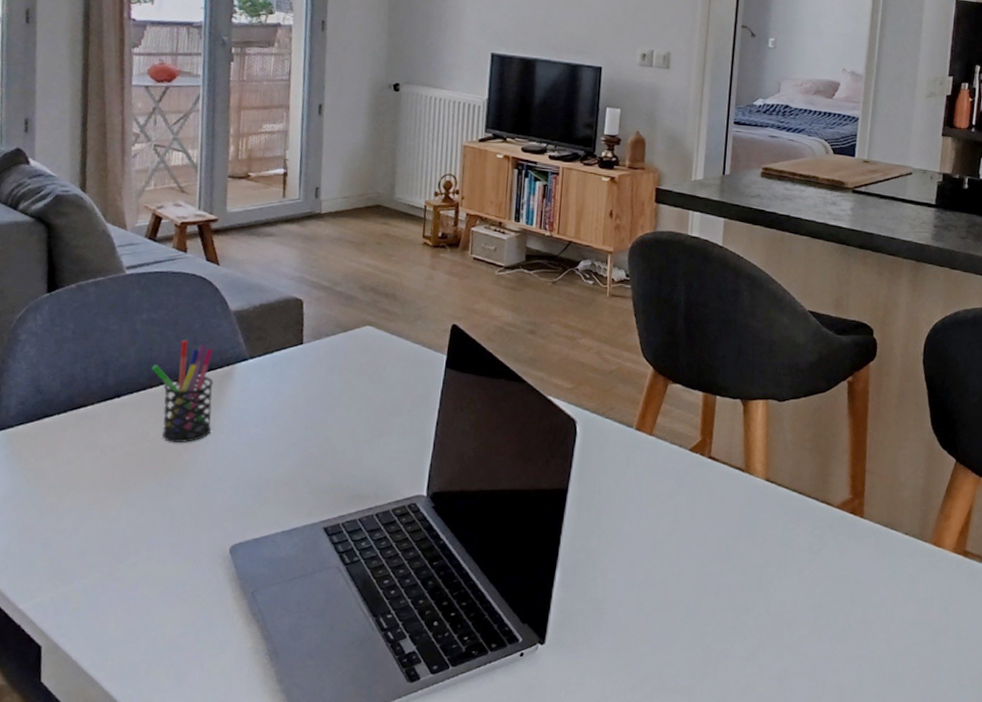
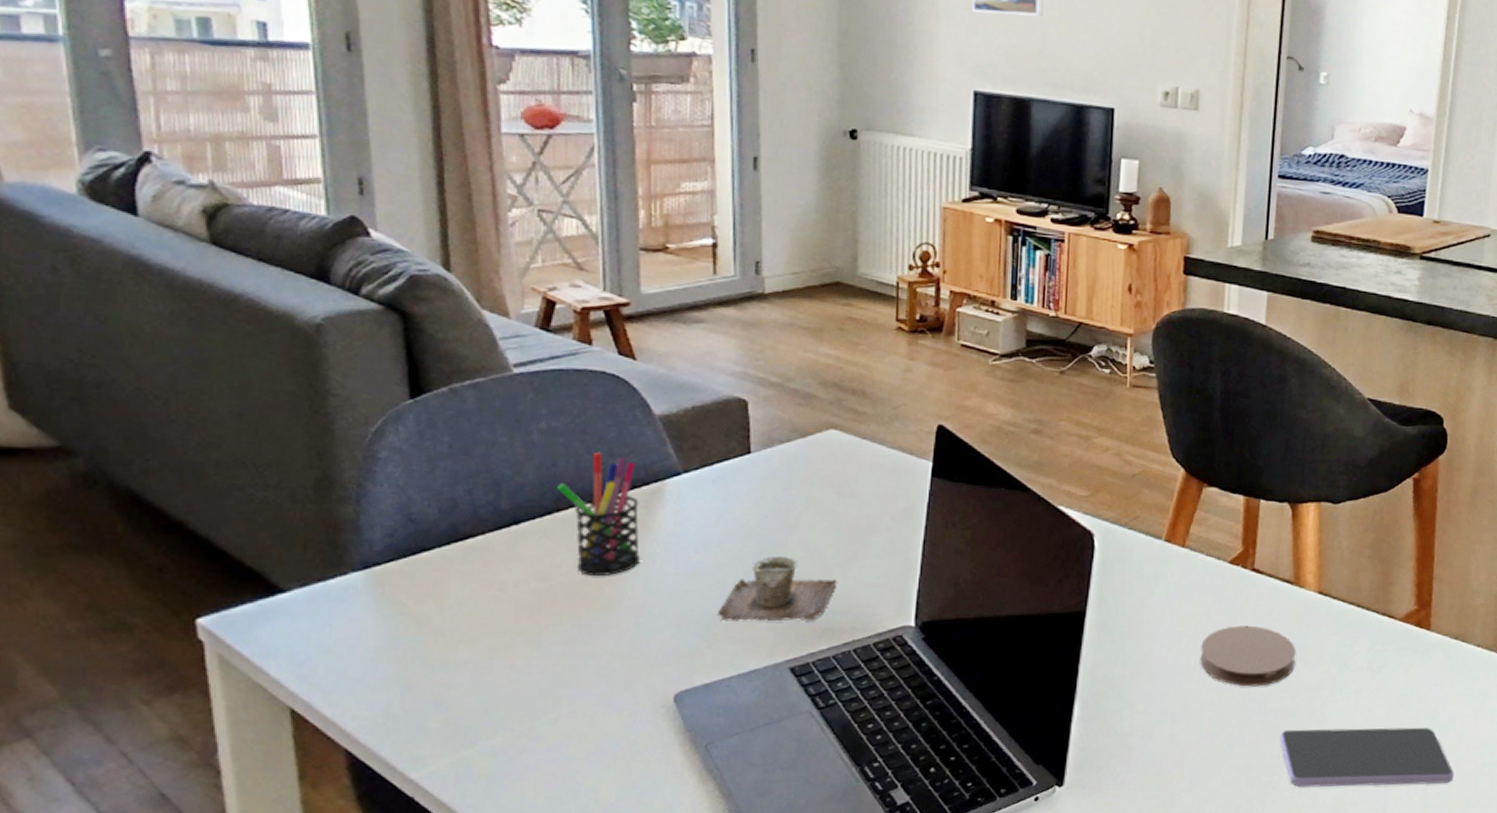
cup: none [269,430,365,487] -> present [717,555,837,621]
coaster: none [663,506,747,562] -> present [1200,625,1297,687]
smartphone: none [731,603,886,660] -> present [1280,727,1454,788]

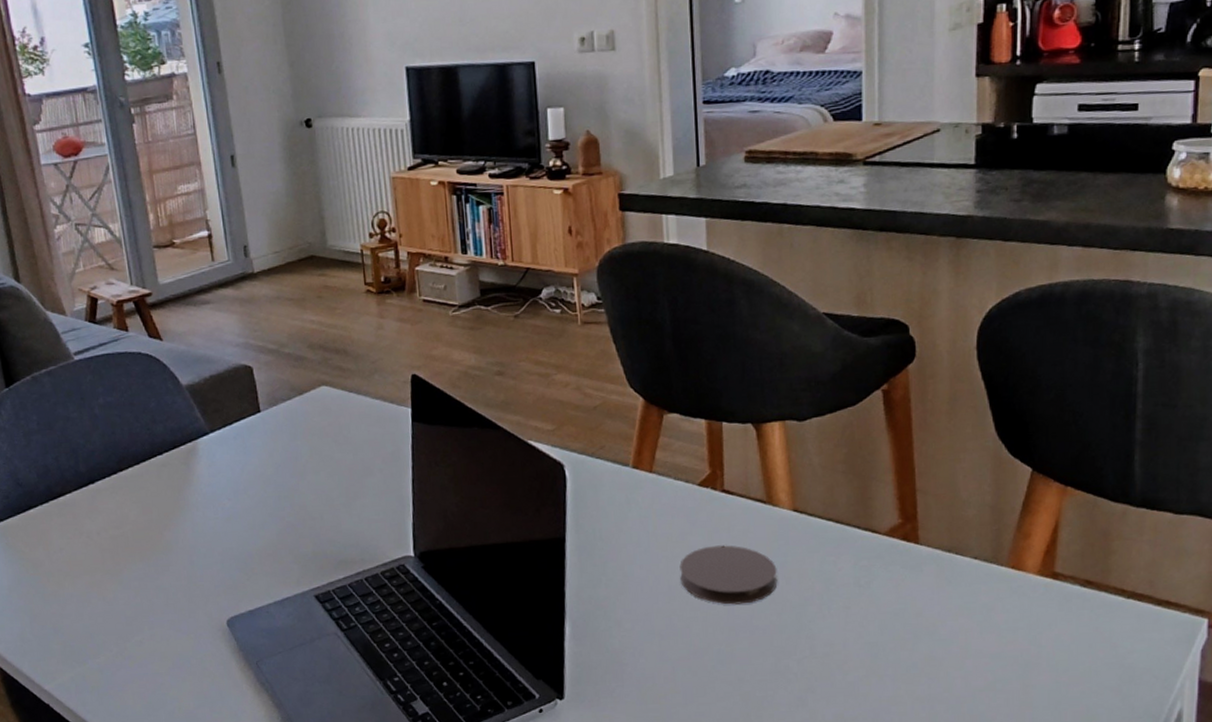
pen holder: present [557,451,641,576] -> none [118,419,187,523]
cup: present [717,555,837,621] -> none [251,498,344,557]
smartphone: present [1280,727,1454,788] -> none [770,642,963,703]

